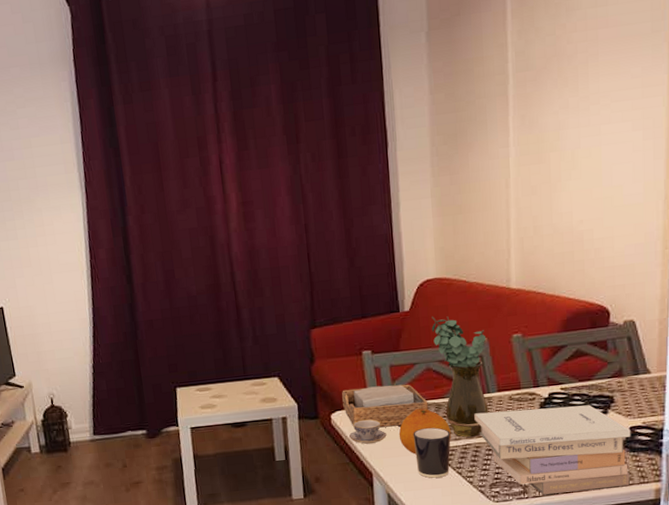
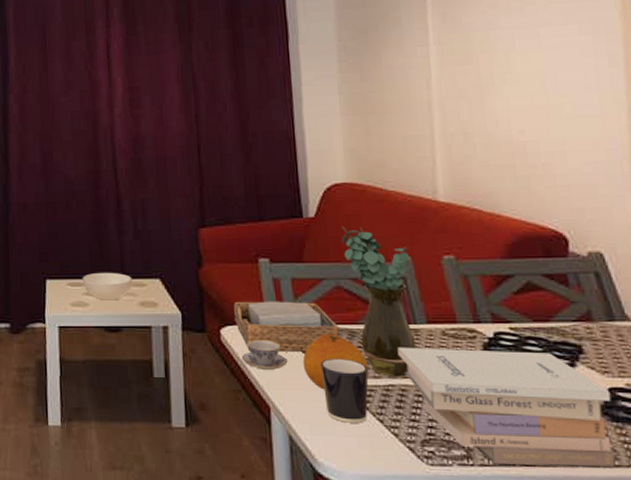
bowl: none [208,375,254,401] -> present [82,272,133,300]

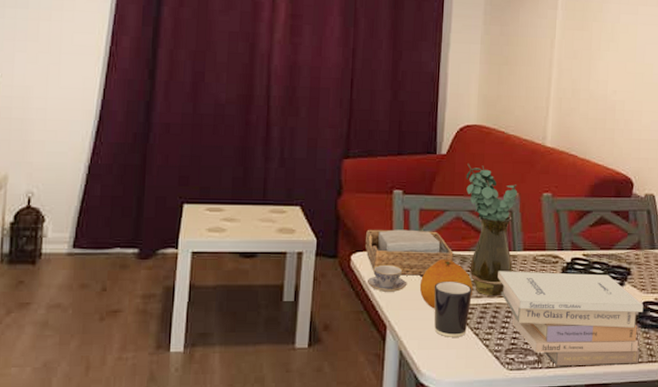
bowl: present [82,272,133,300] -> none [222,198,273,226]

